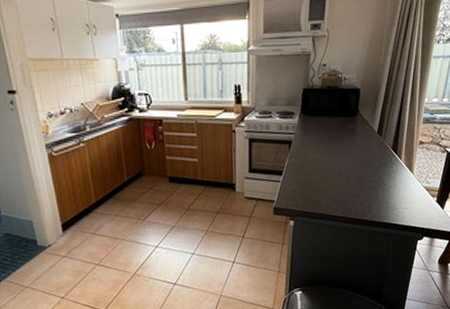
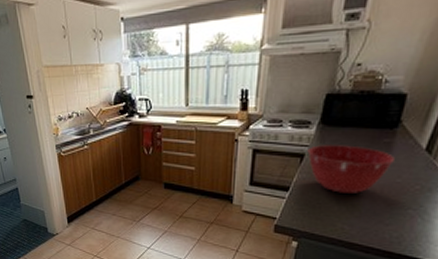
mixing bowl: none [294,131,358,173] -> present [307,145,395,193]

